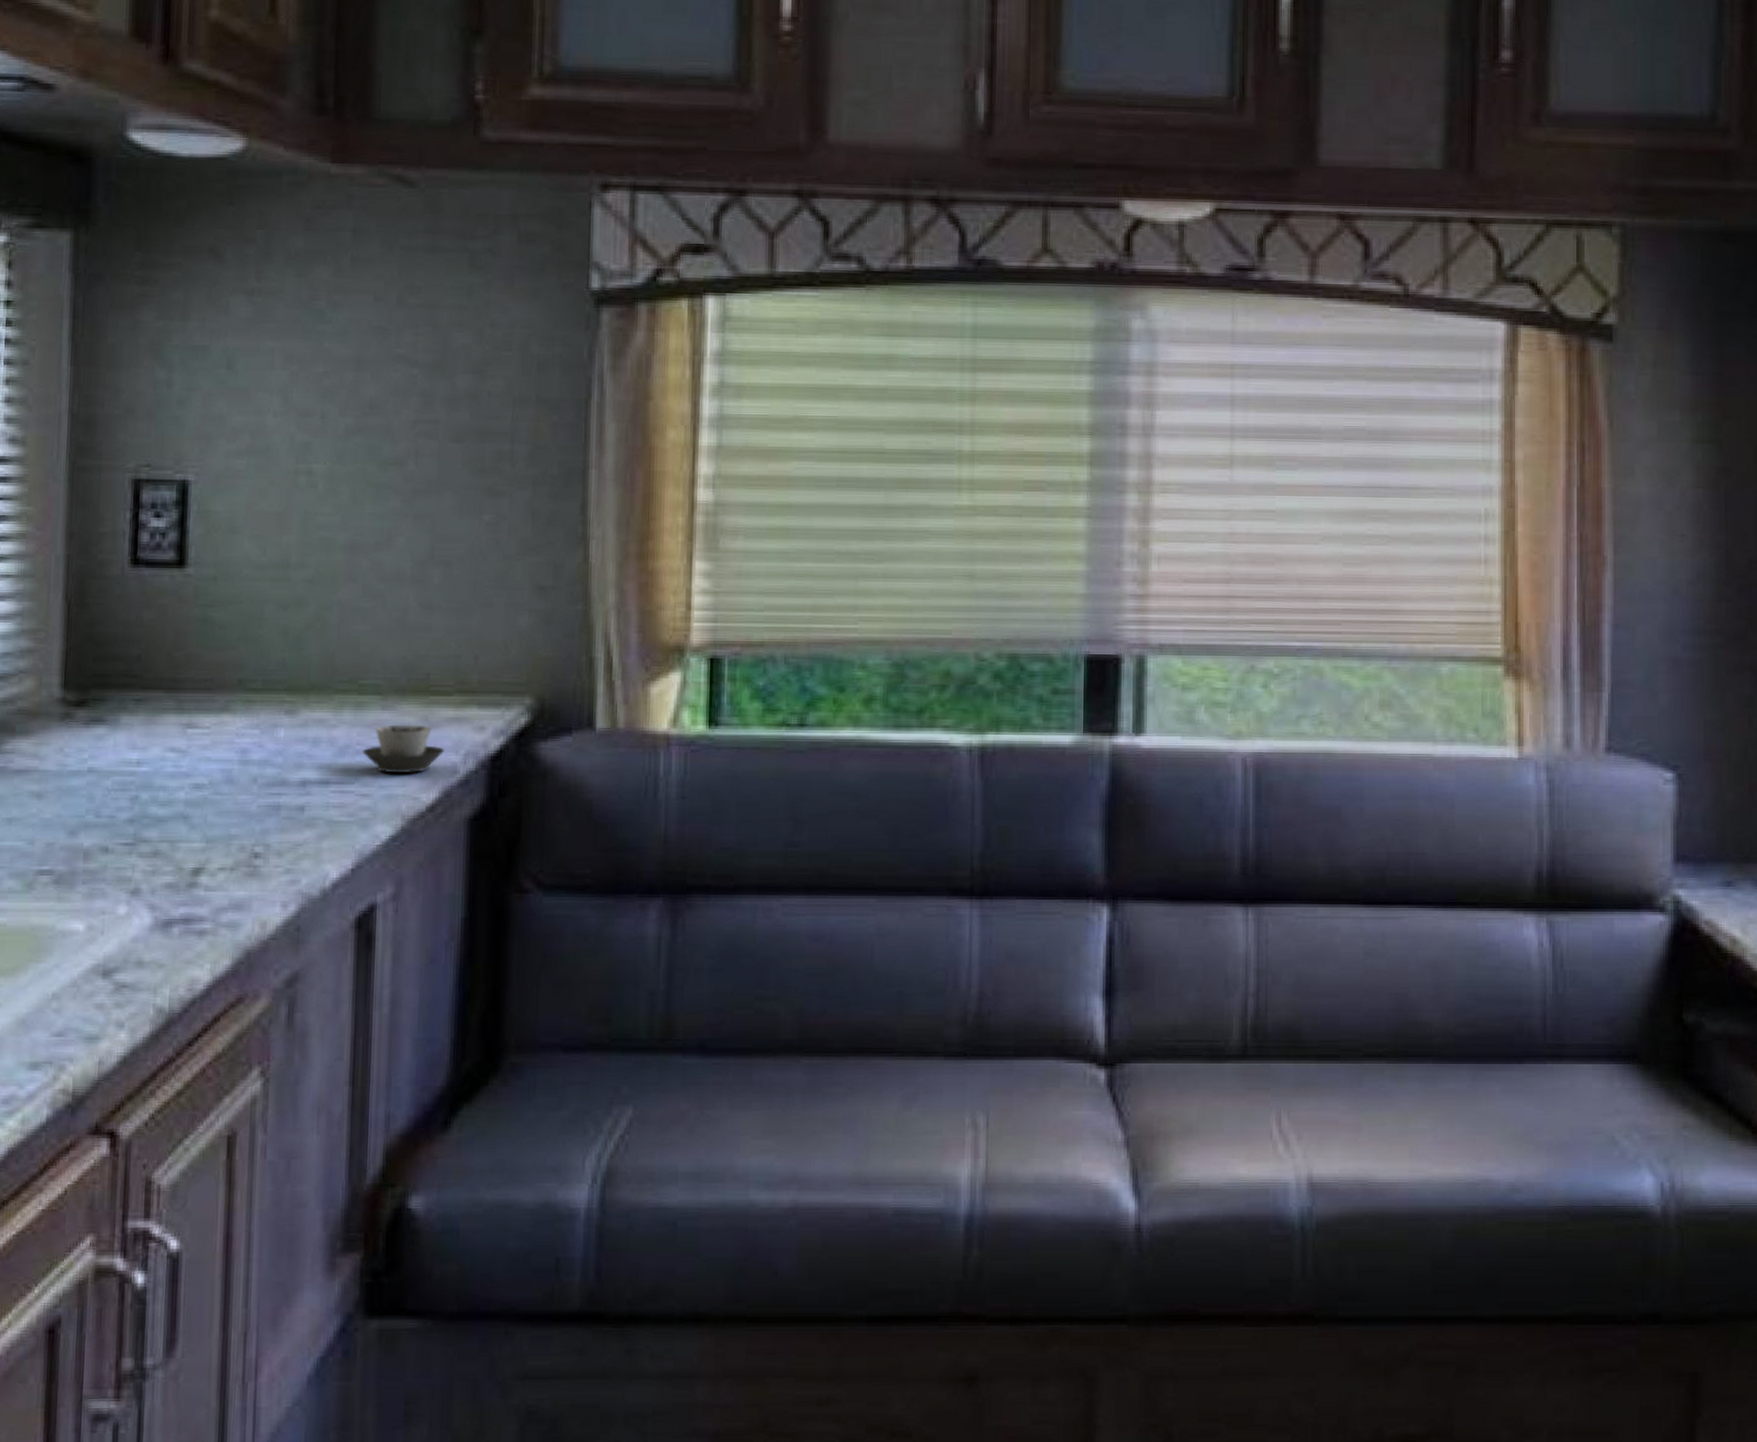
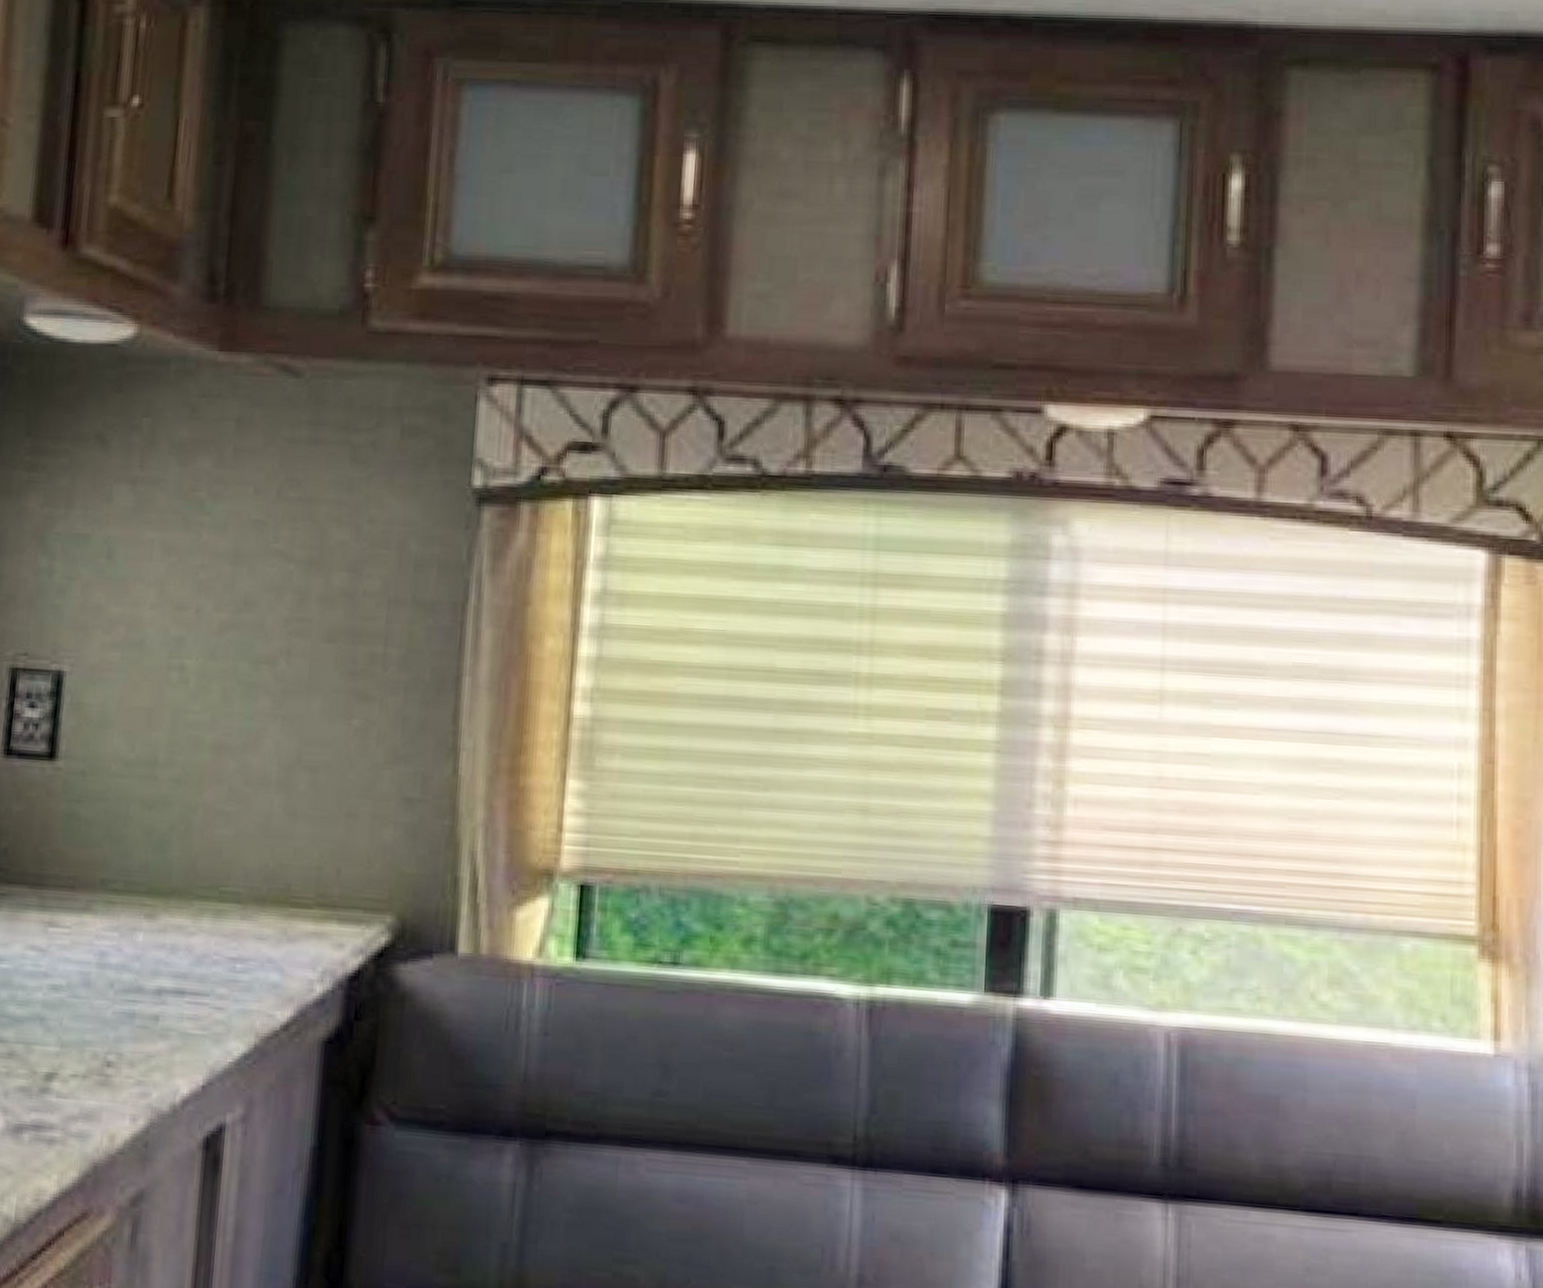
cup: present [362,724,445,774] -> none [219,936,302,988]

